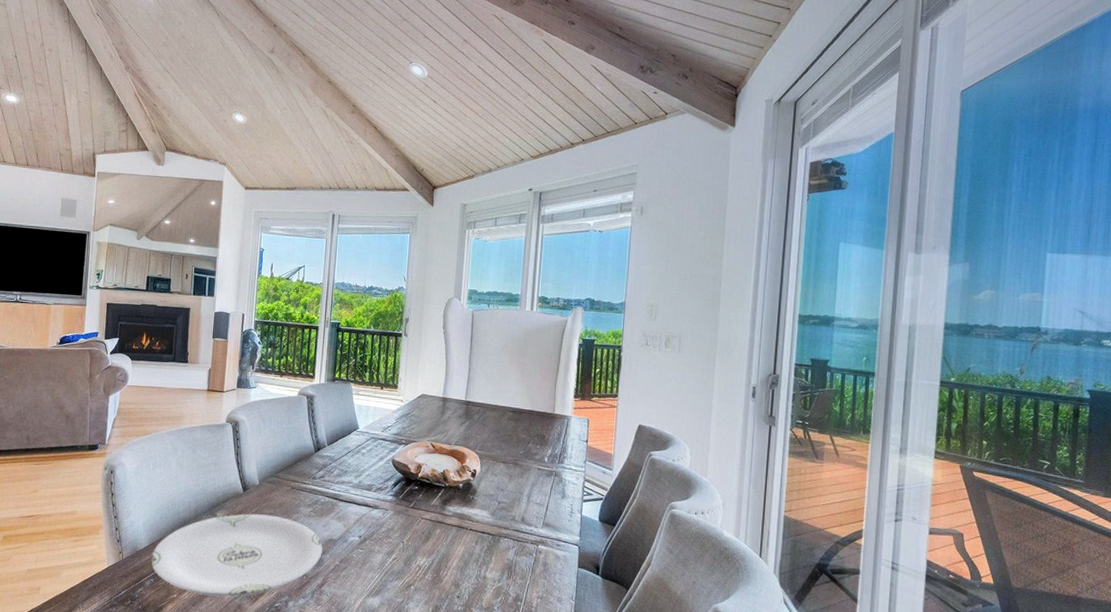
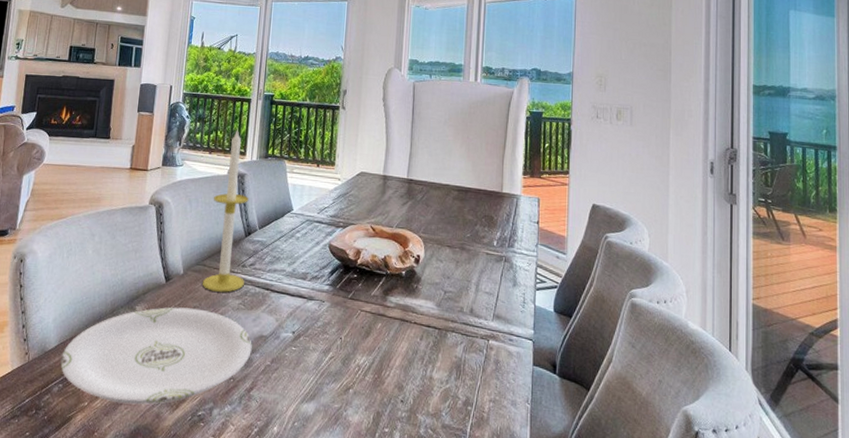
candle: none [277,353,318,501] -> present [203,128,249,292]

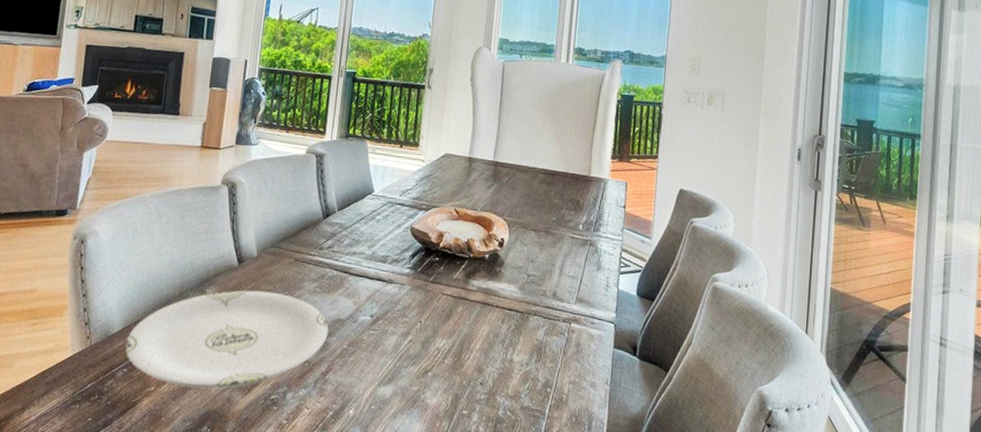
candle: present [203,128,249,292] -> none [277,106,328,275]

